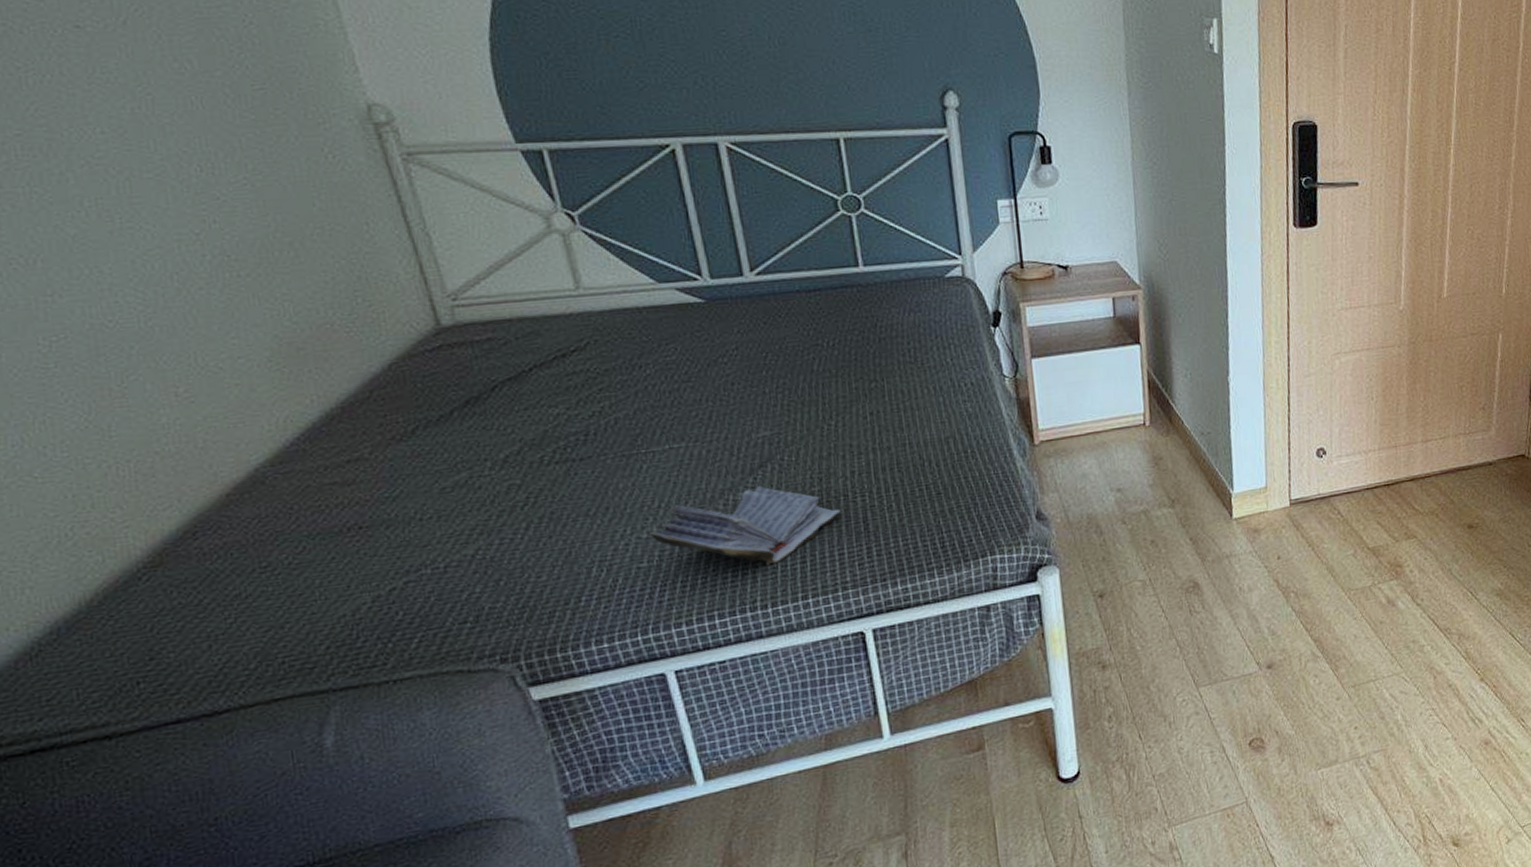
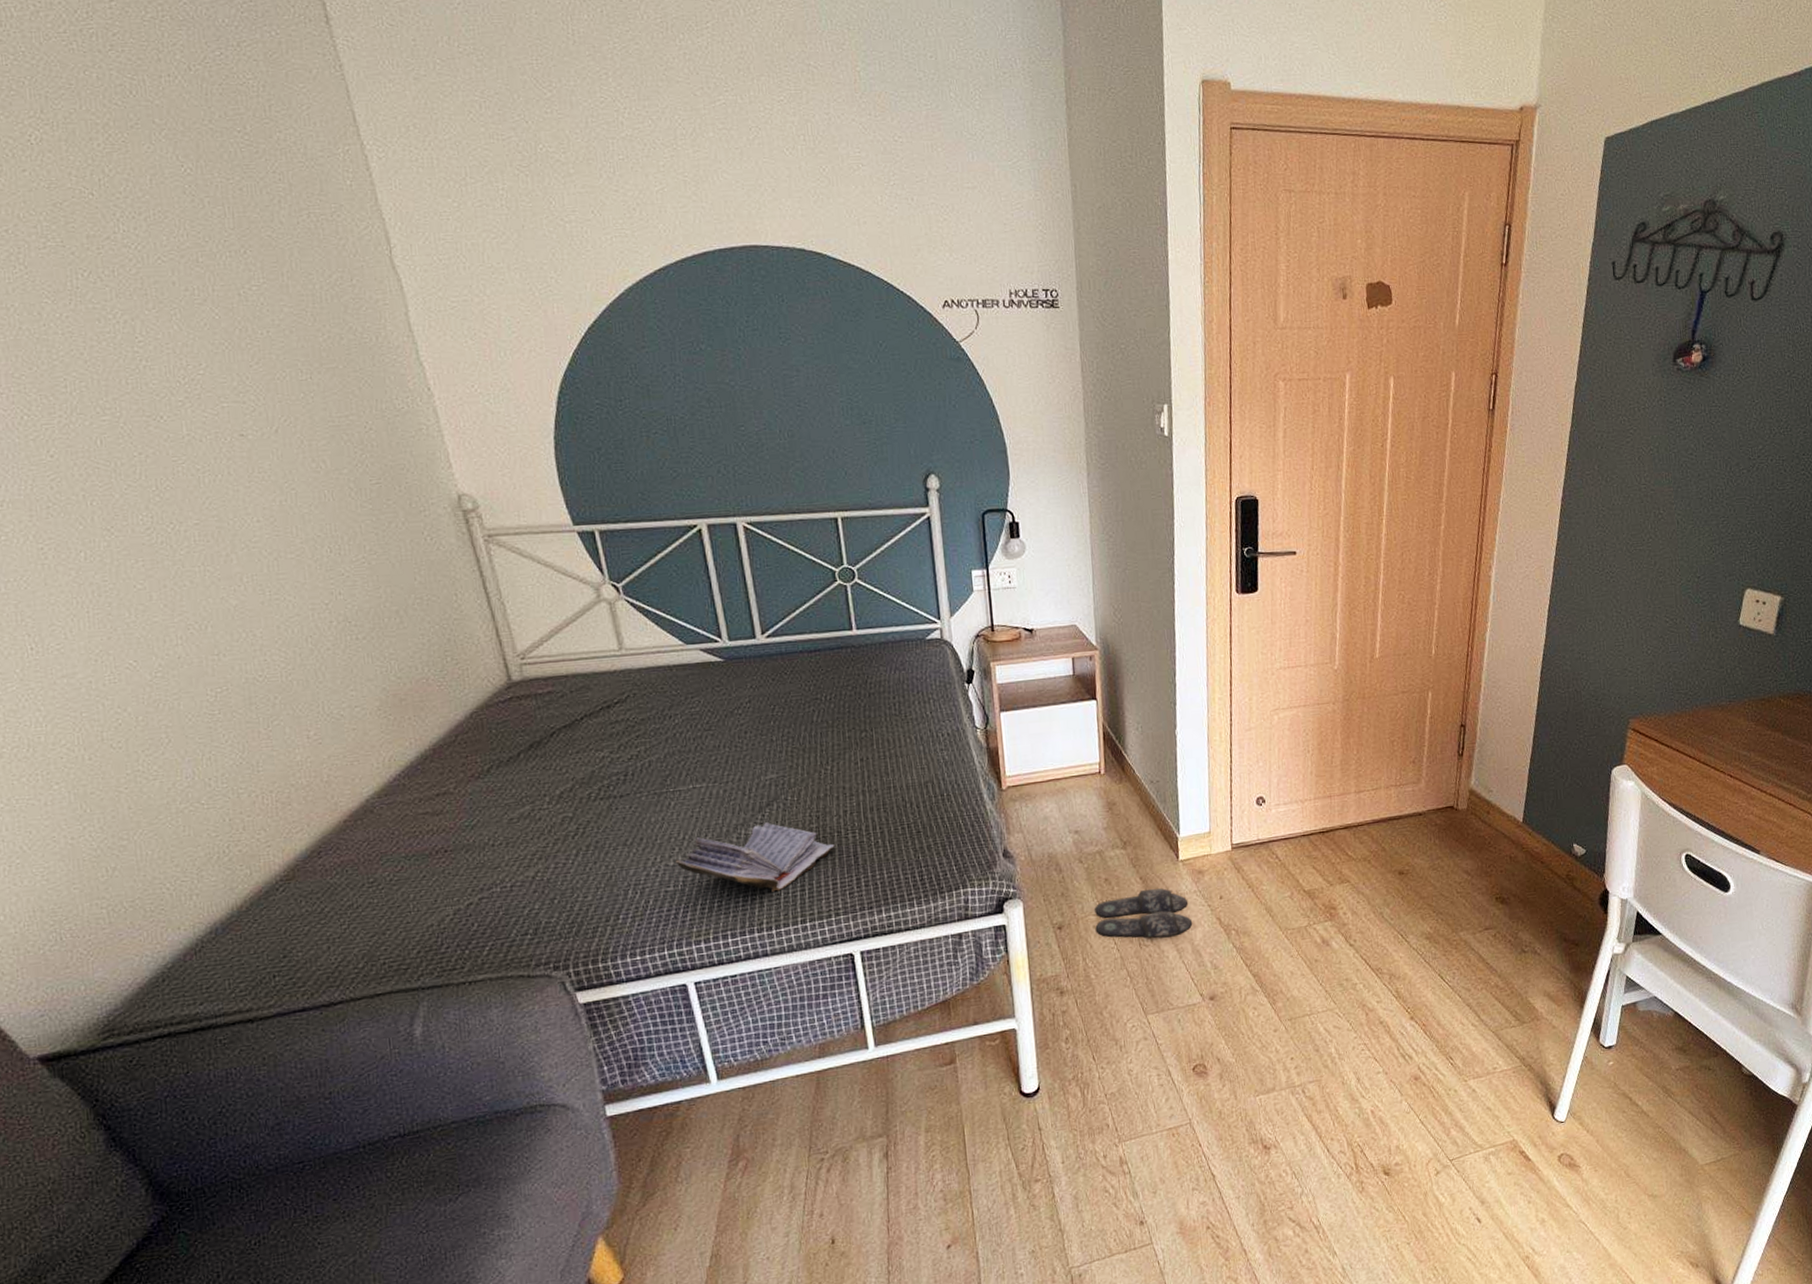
slippers: none [1140,549,1248,605] -> present [1095,888,1193,938]

